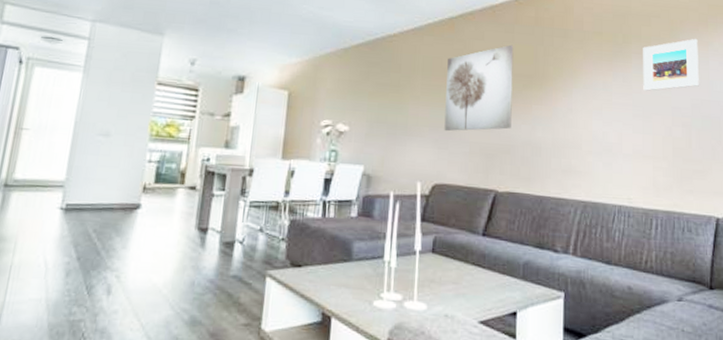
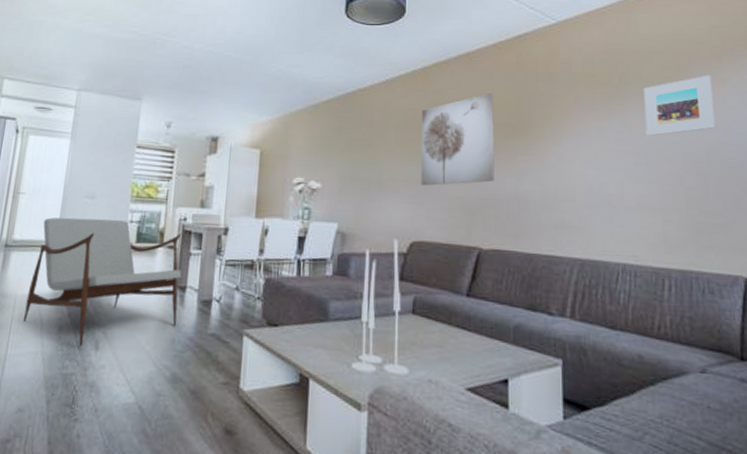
armchair: none [24,156,203,292] -> present [22,217,182,346]

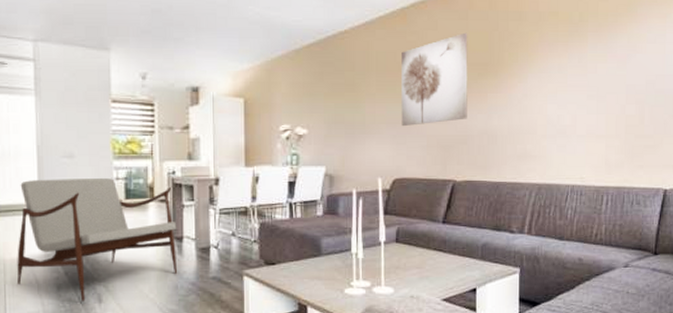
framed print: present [644,74,716,136] -> none [598,11,656,70]

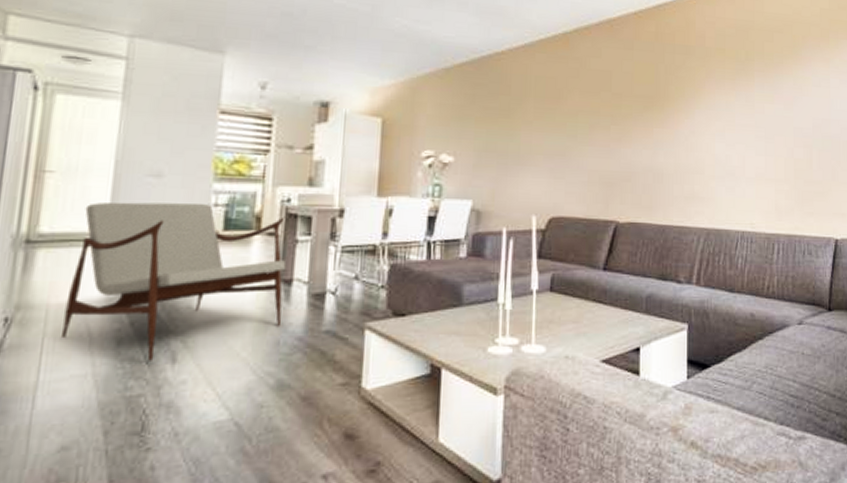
wall art: present [401,32,468,127] -> none [560,62,633,159]

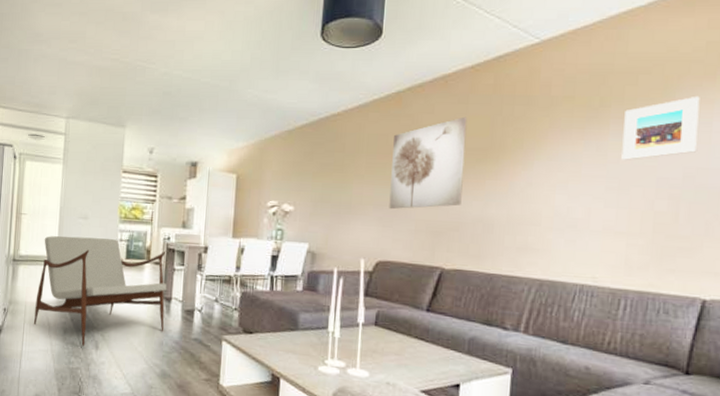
wall art: none [560,62,633,159] -> present [389,116,468,210]
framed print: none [765,55,821,111] -> present [621,95,700,160]

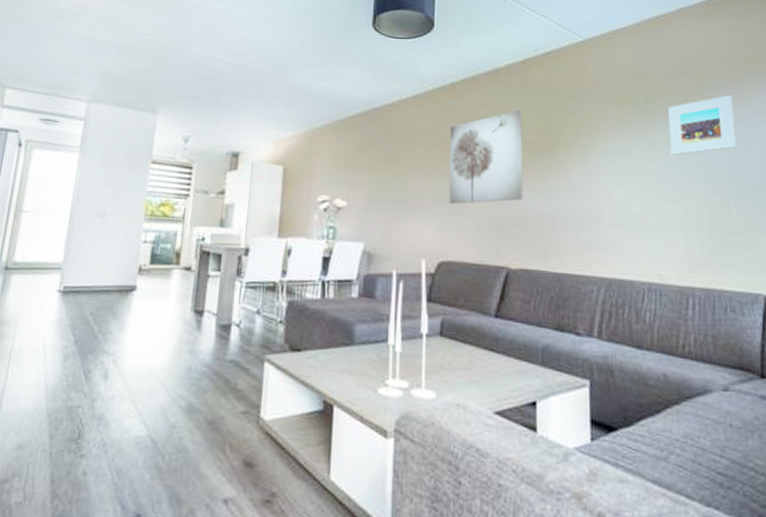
armchair: present [33,236,167,346] -> none [23,237,199,376]

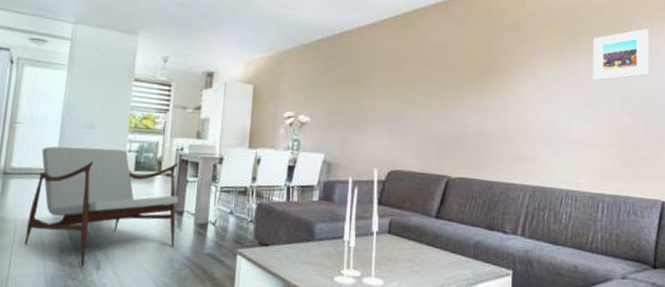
armchair: none [23,237,199,376] -> present [24,146,179,267]
wall art: present [449,109,523,205] -> none [399,38,467,121]

